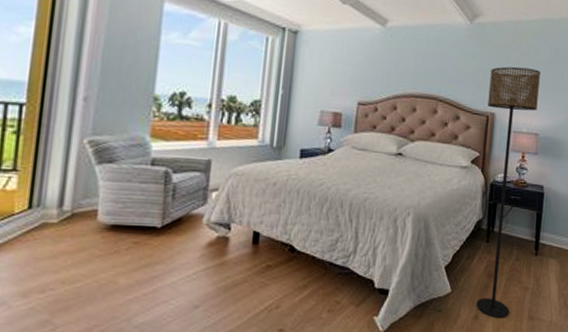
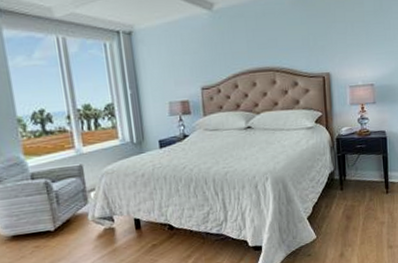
floor lamp: present [476,66,541,319] -> none [320,23,370,253]

